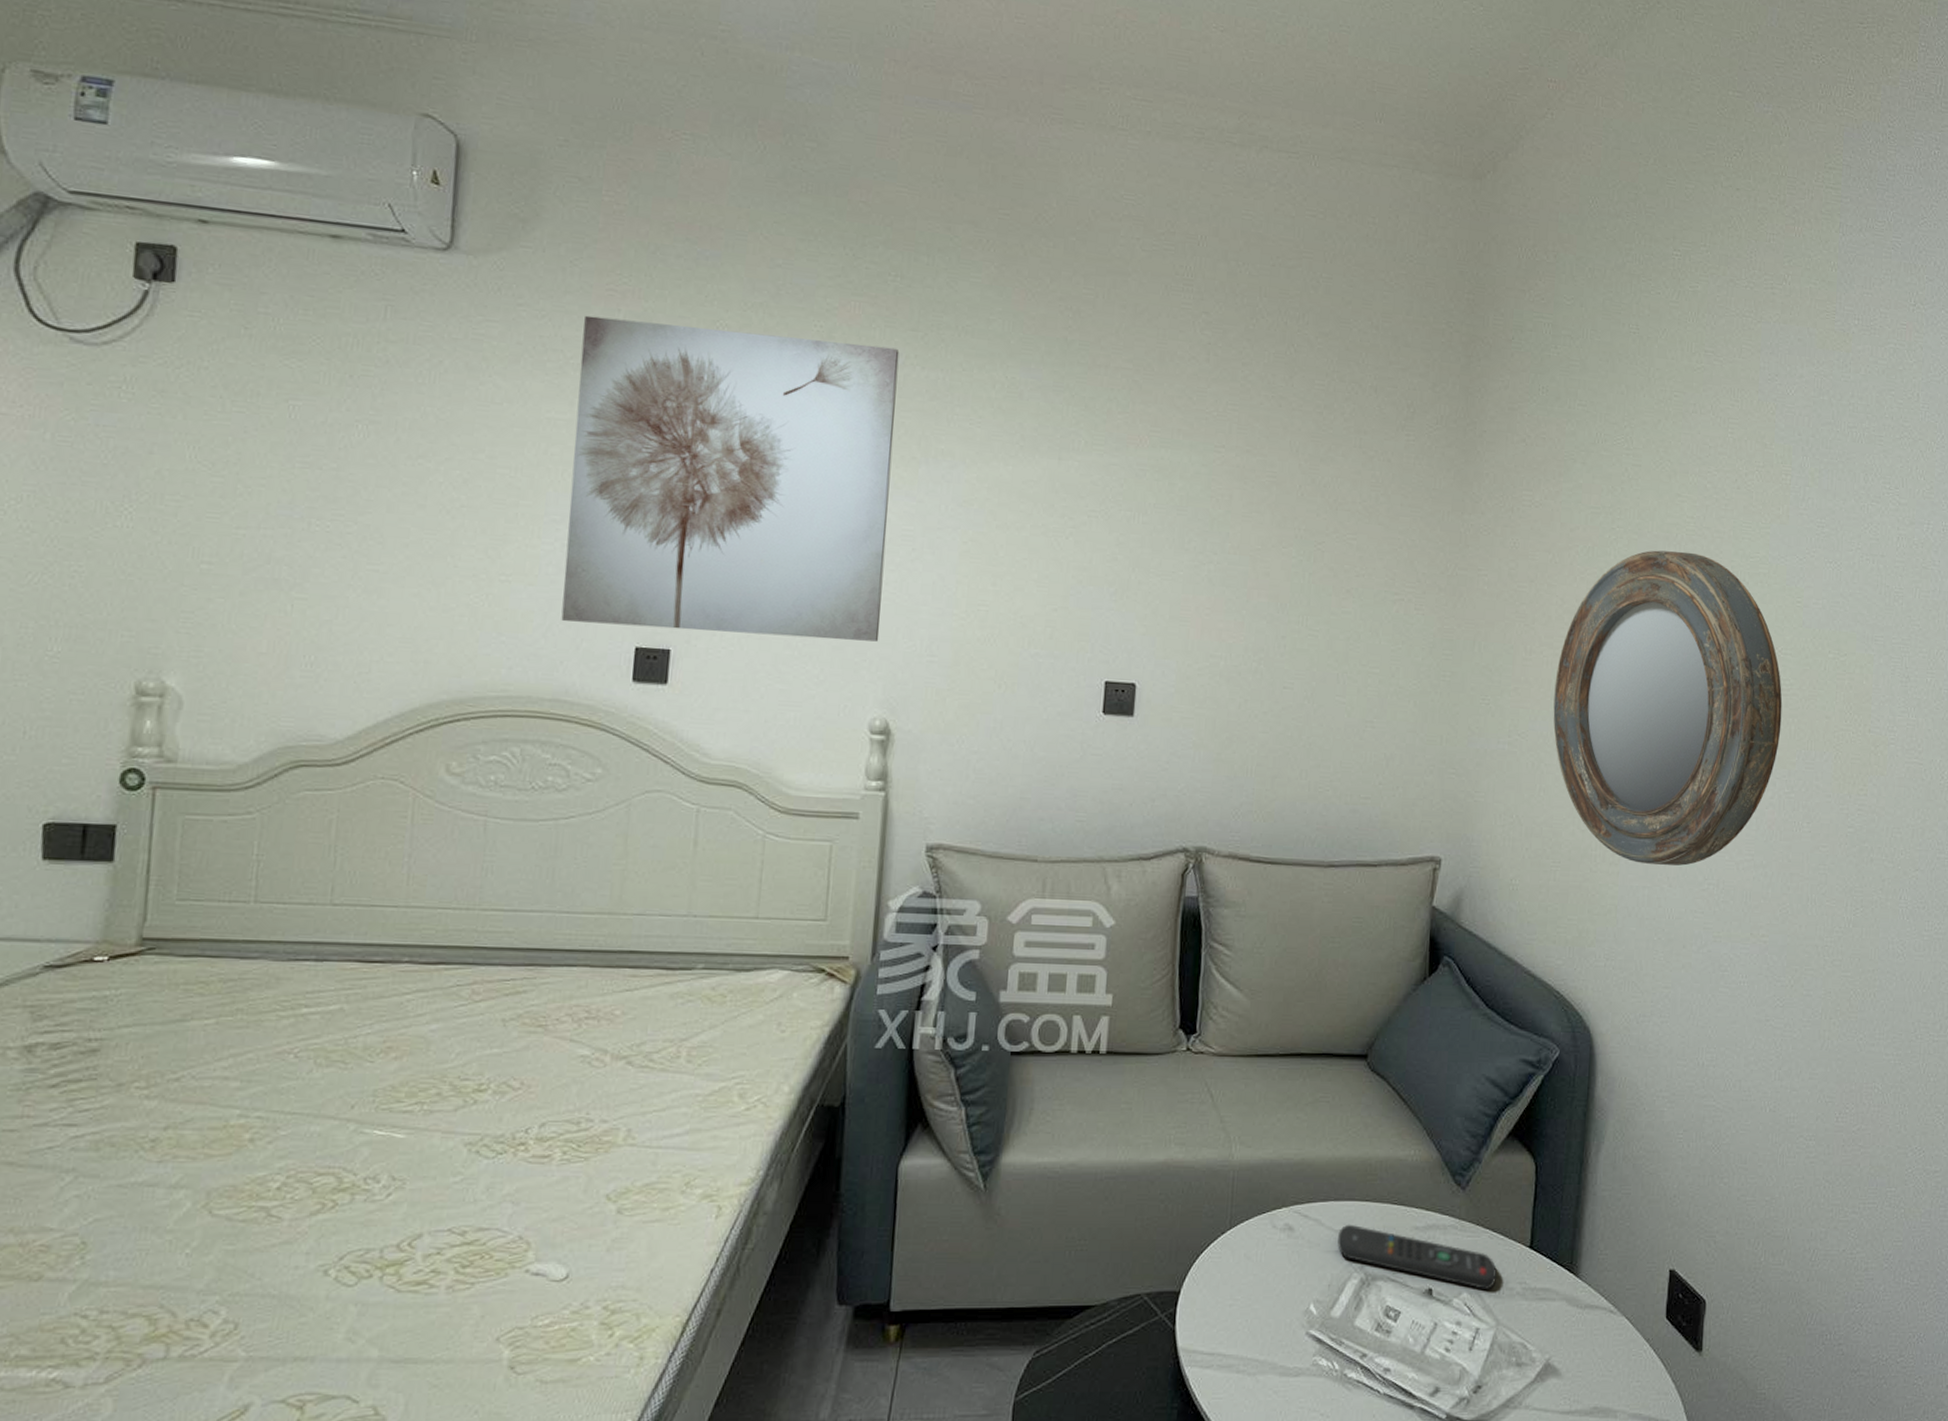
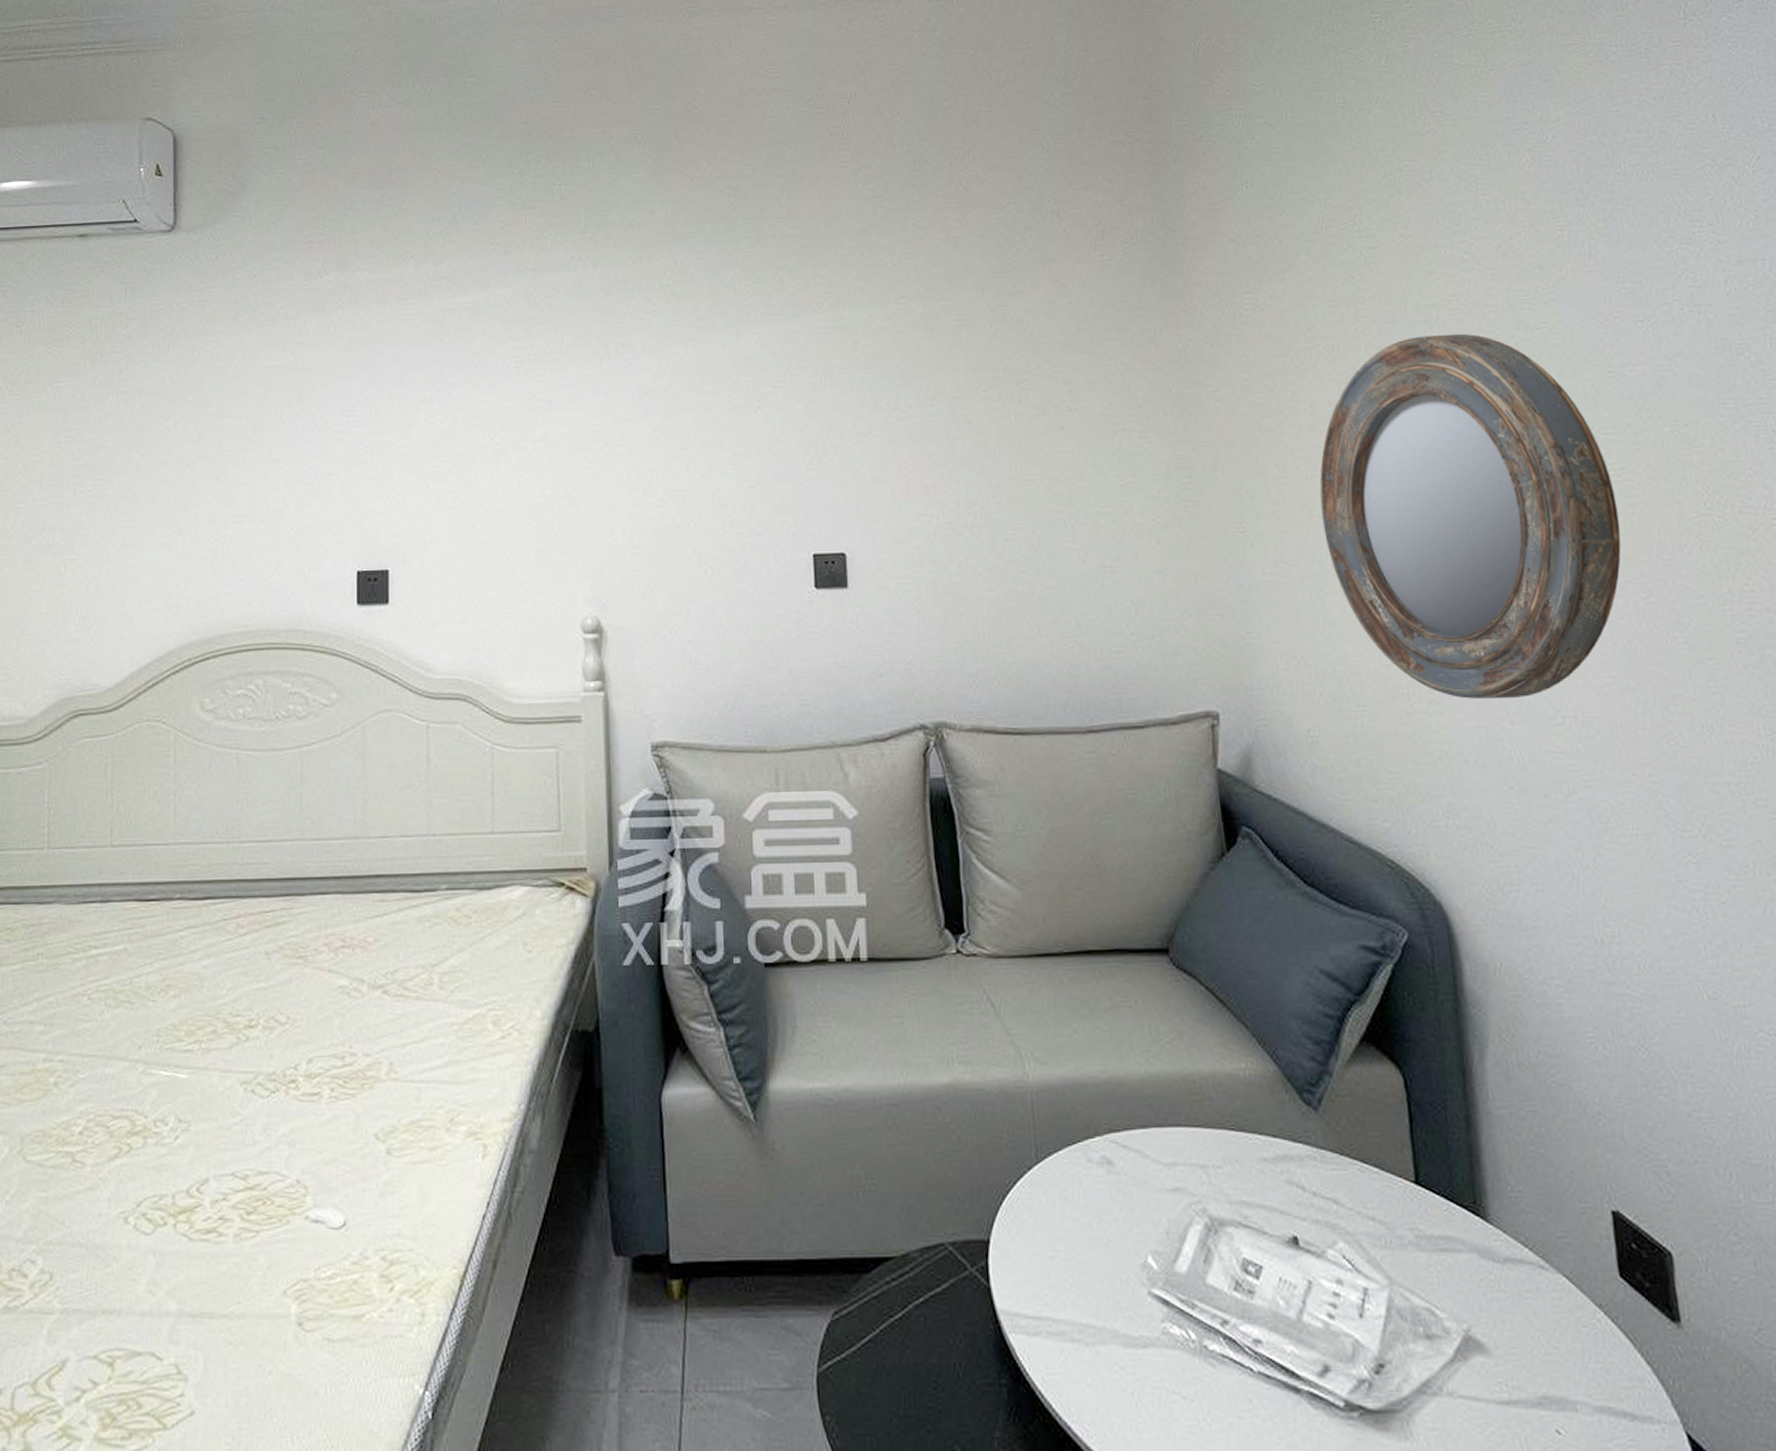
wall art: present [561,315,900,642] -> none [288,252,582,553]
remote control: present [1337,1224,1497,1291] -> none [1168,1155,1380,1239]

